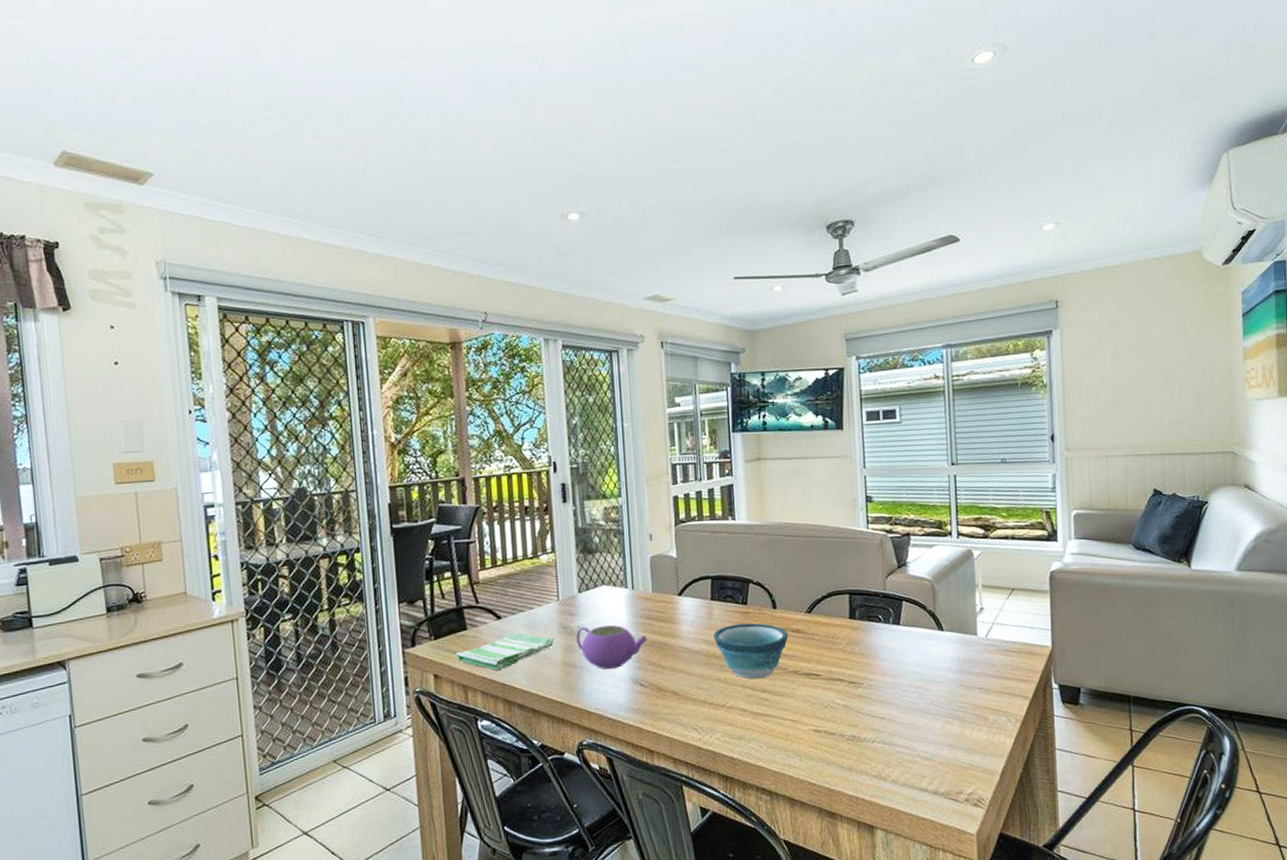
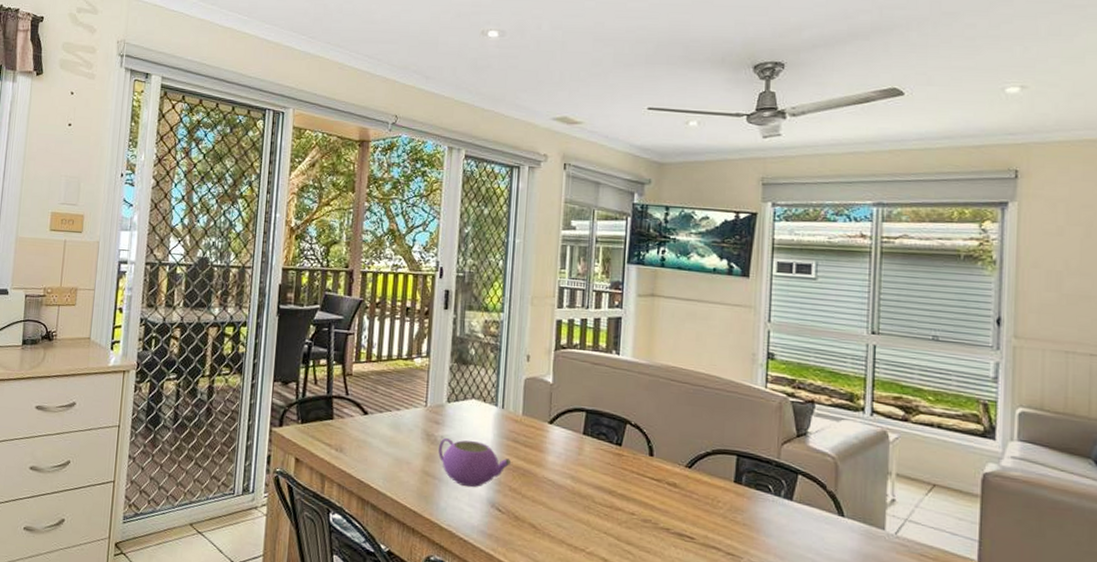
dish towel: present [455,633,555,671] -> none [318,431,417,467]
bowl: present [713,623,789,680] -> none [581,464,664,529]

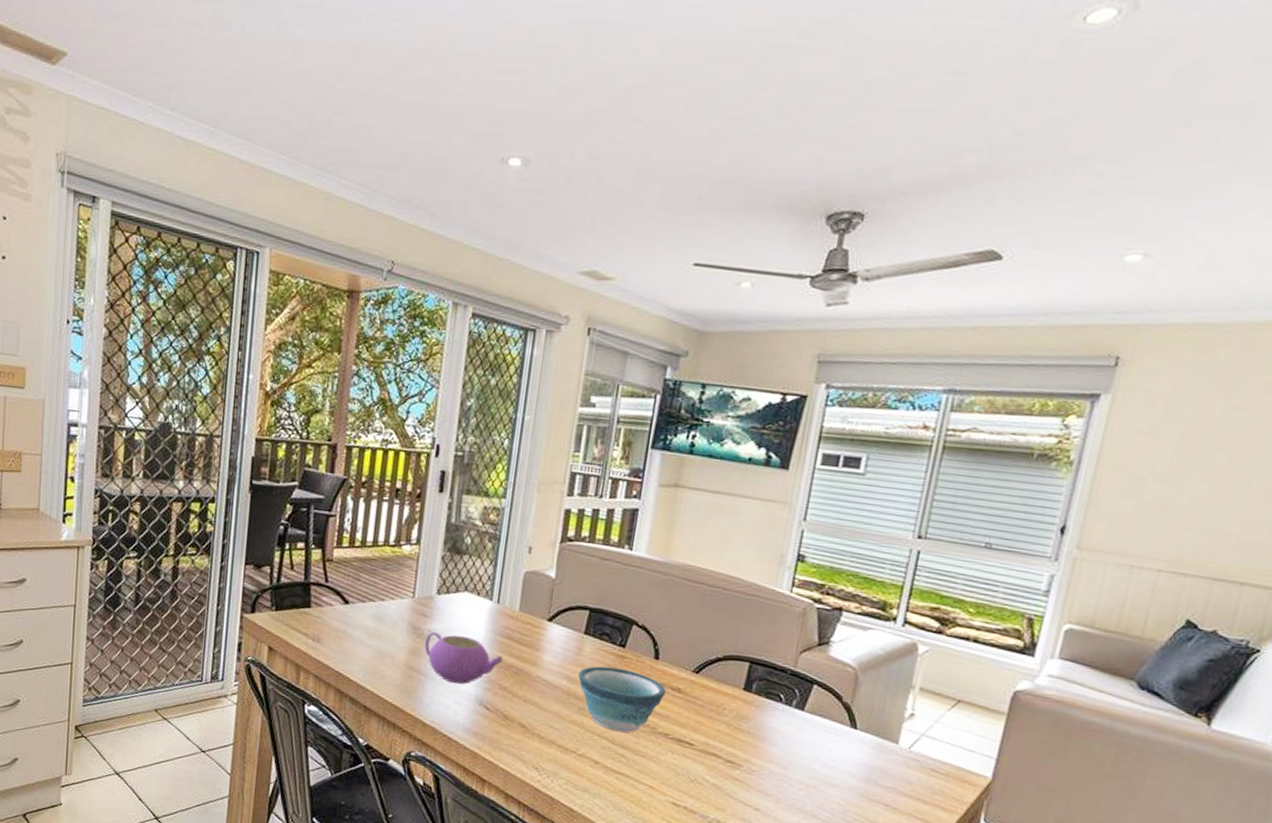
bowl: none [581,464,664,529] -> present [578,666,667,733]

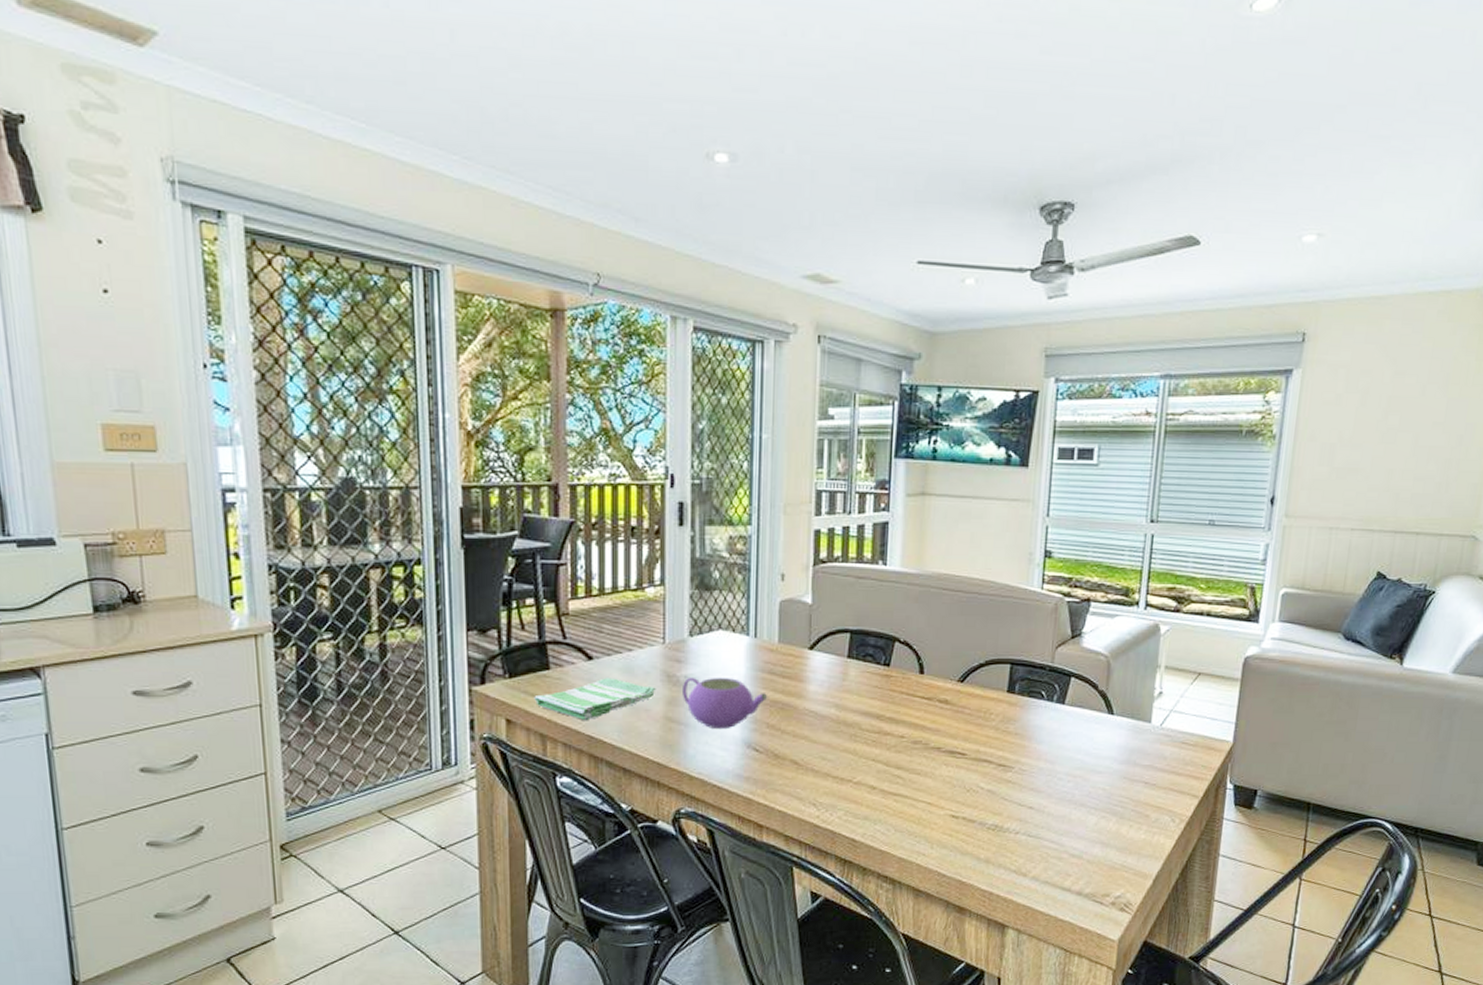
dish towel: none [294,621,402,658] -> present [534,678,656,721]
bowl: present [578,666,667,733] -> none [846,689,935,753]

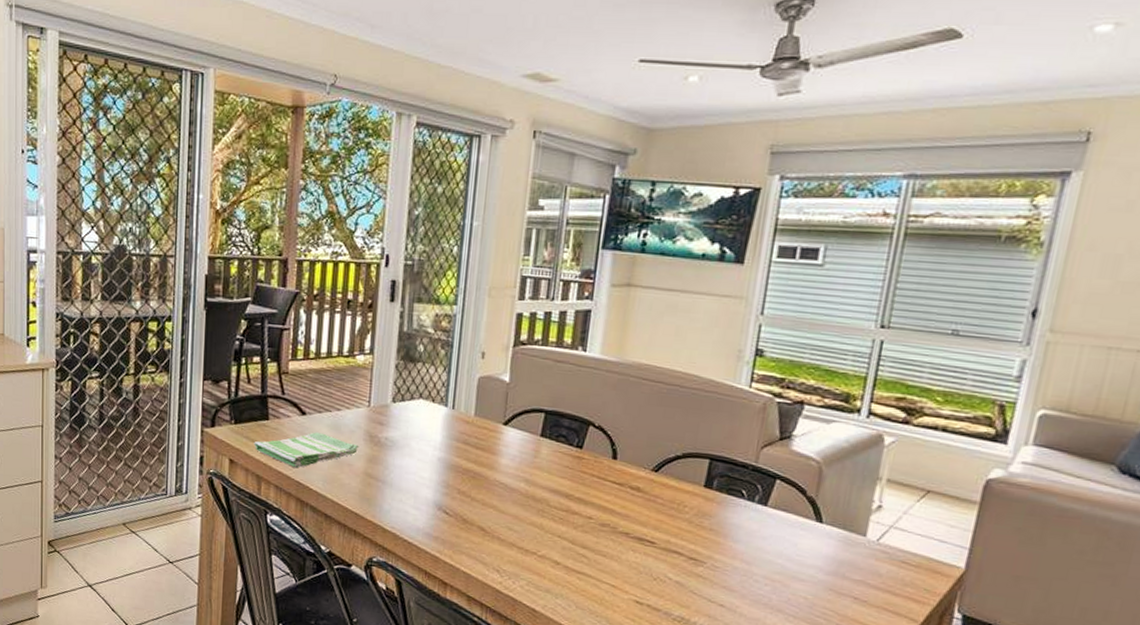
teapot: present [683,678,768,730] -> none [382,440,461,490]

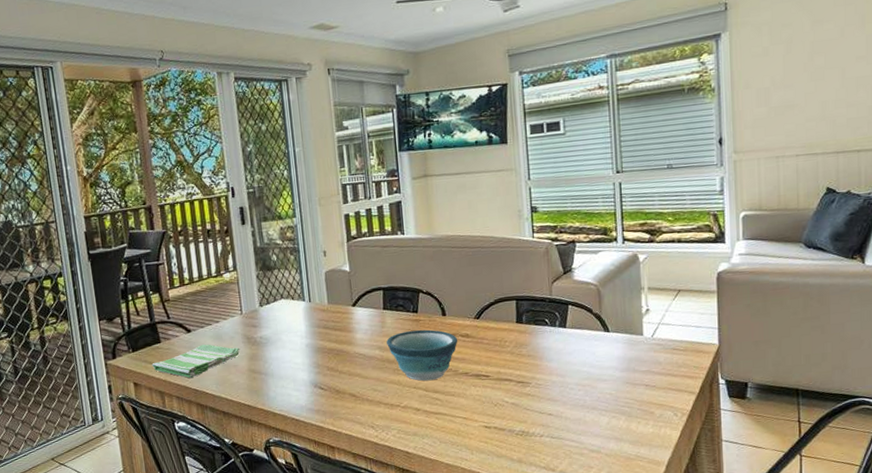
bowl: none [536,467,626,533] -> present [386,329,458,381]

